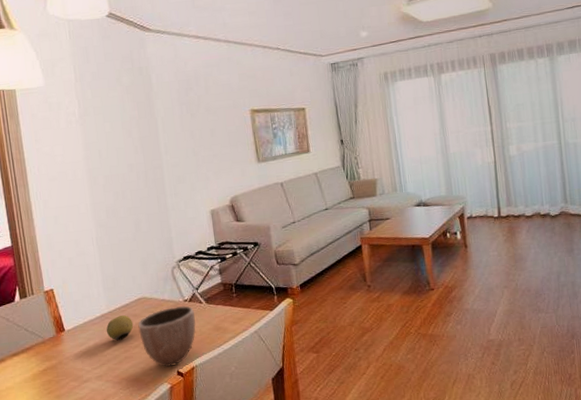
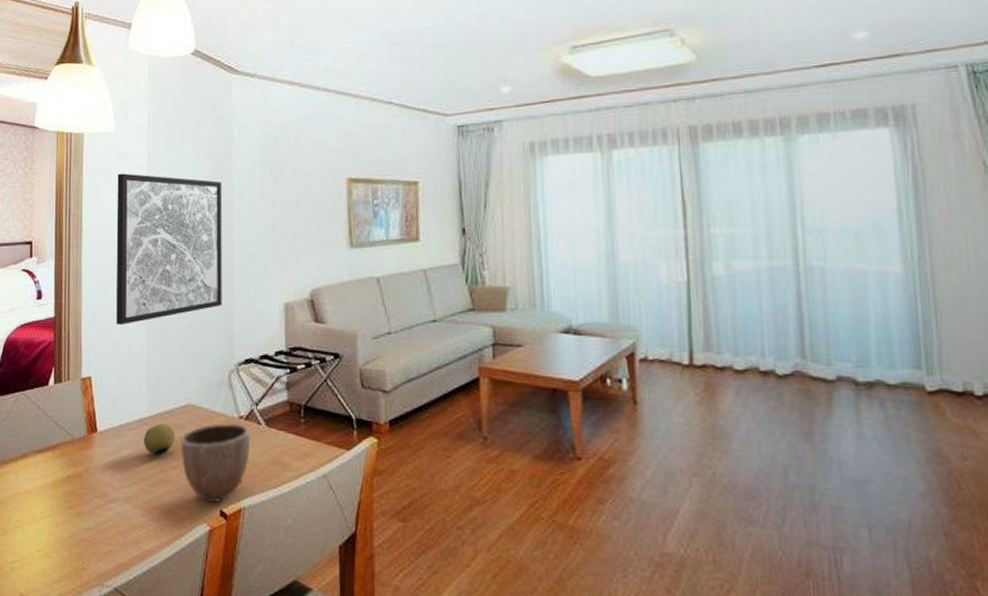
wall art: none [53,120,160,245] -> present [116,173,222,326]

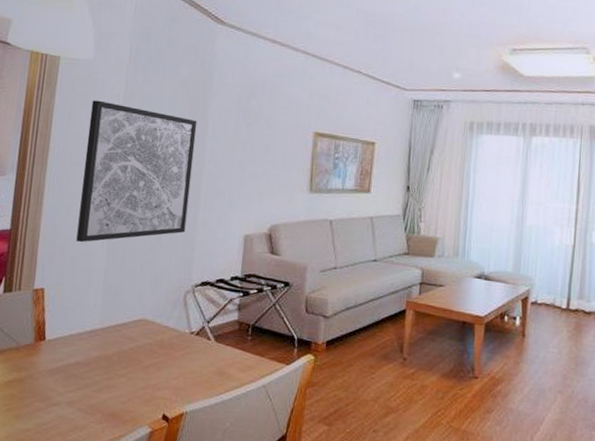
fruit: present [143,424,176,456] -> none [92,335,126,365]
decorative bowl: present [181,423,250,504] -> none [129,337,199,408]

